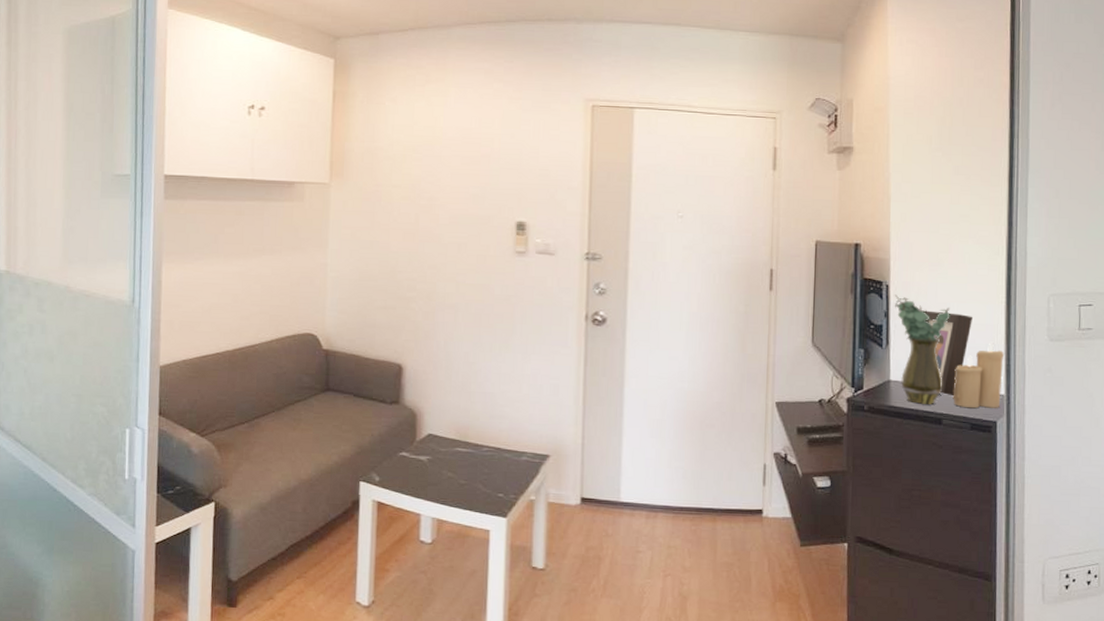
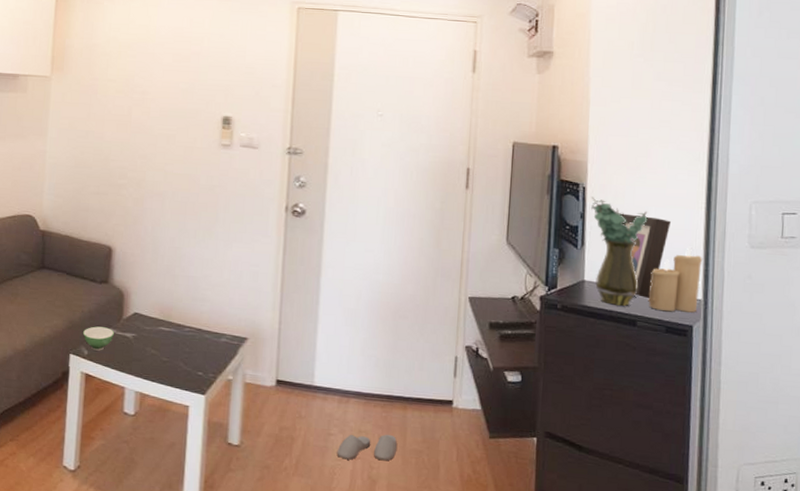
bowl: none [373,450,408,478] -> present [82,326,115,352]
slippers: none [646,548,708,577] -> present [337,434,398,461]

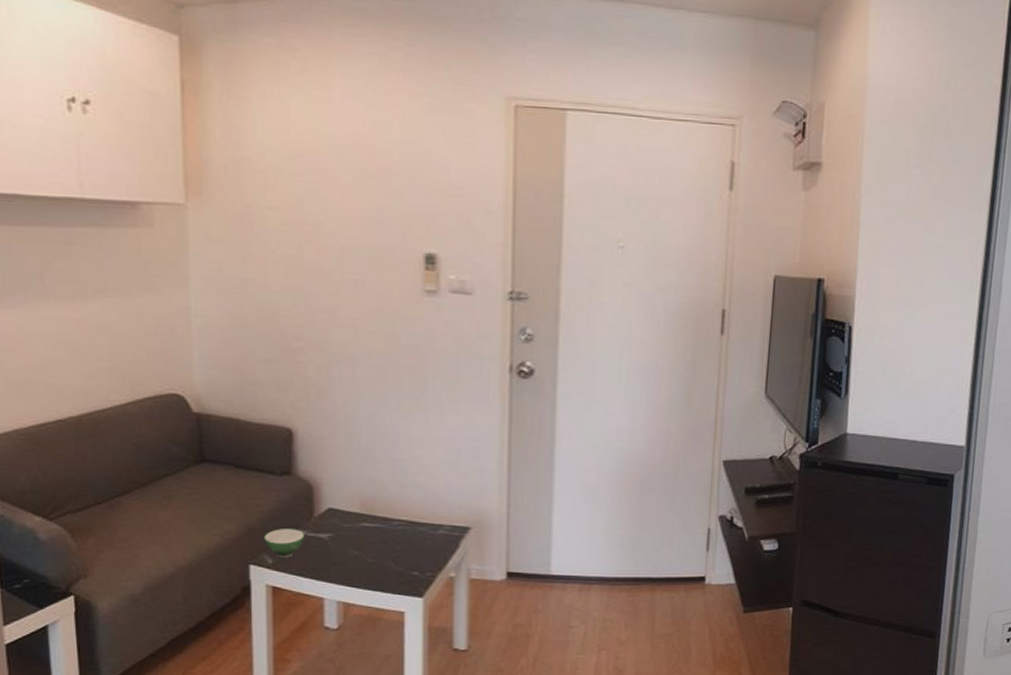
slippers: present [337,434,398,461] -> none [579,620,646,652]
vase: present [591,196,648,306] -> none [857,337,915,458]
picture frame: present [620,213,671,298] -> none [887,355,939,448]
candle: present [648,247,702,313] -> none [911,390,968,462]

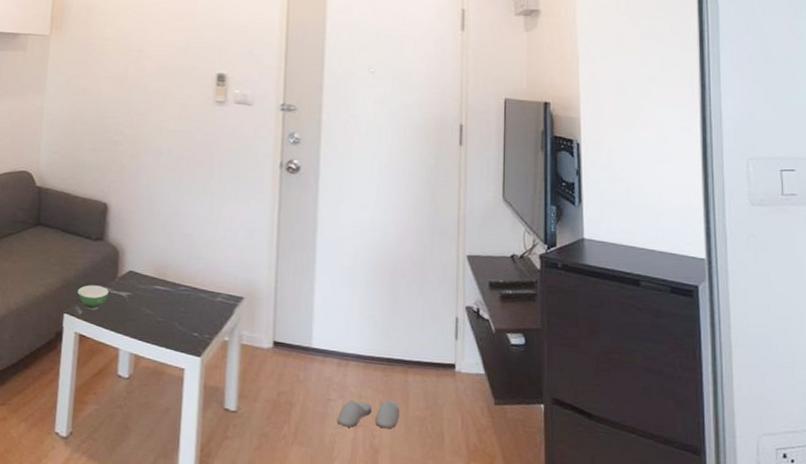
slippers: none [579,620,646,652] -> present [337,399,400,429]

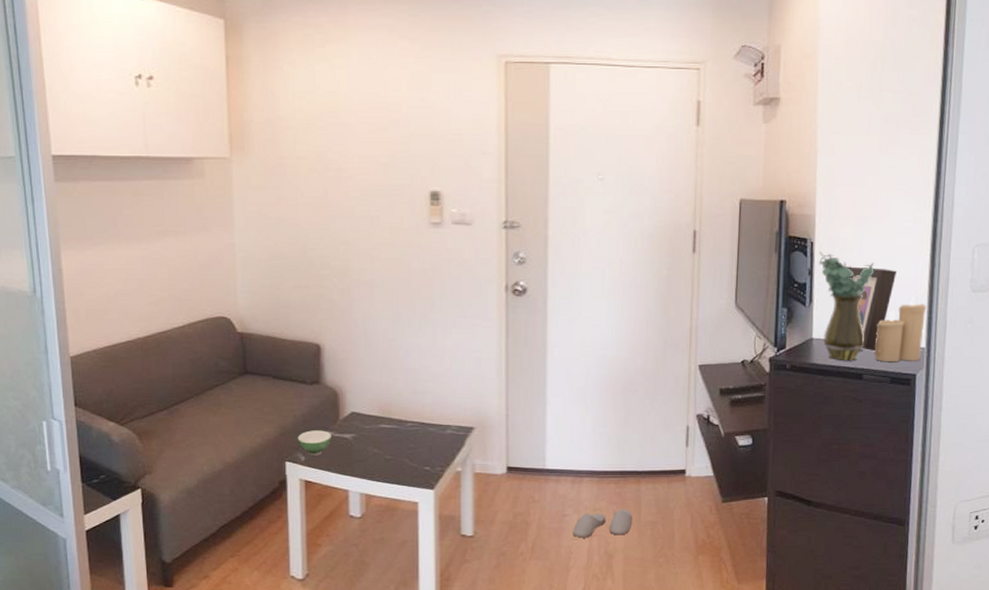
vase: none [587,153,644,265] -> present [819,251,874,360]
picture frame: none [616,170,668,257] -> present [847,266,897,350]
candle: none [650,205,703,272] -> present [874,296,926,363]

